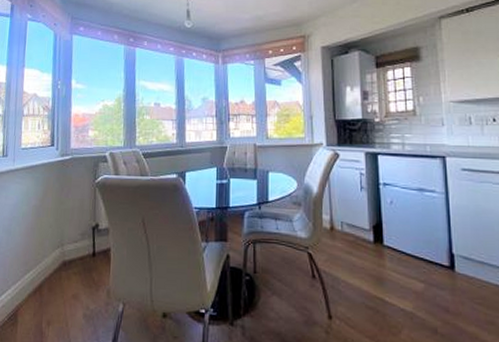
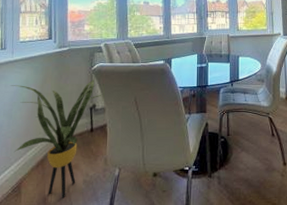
house plant: none [11,193,106,332] -> present [11,78,102,197]

